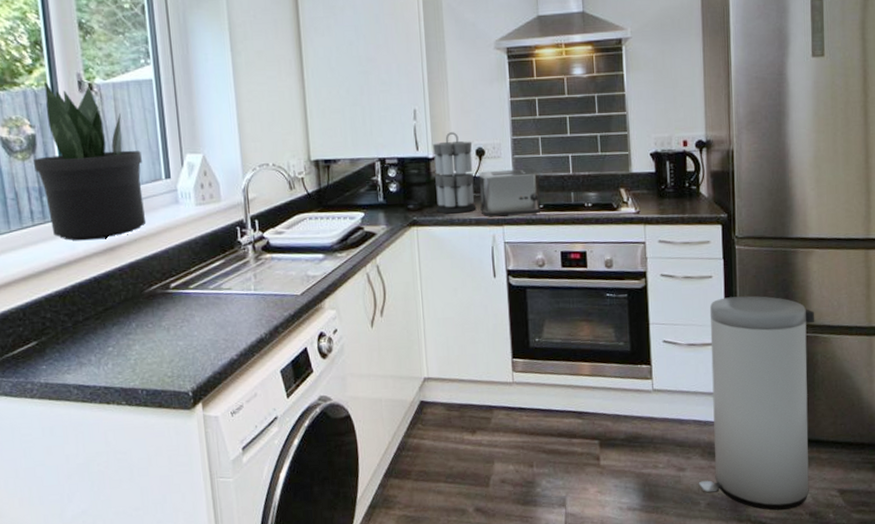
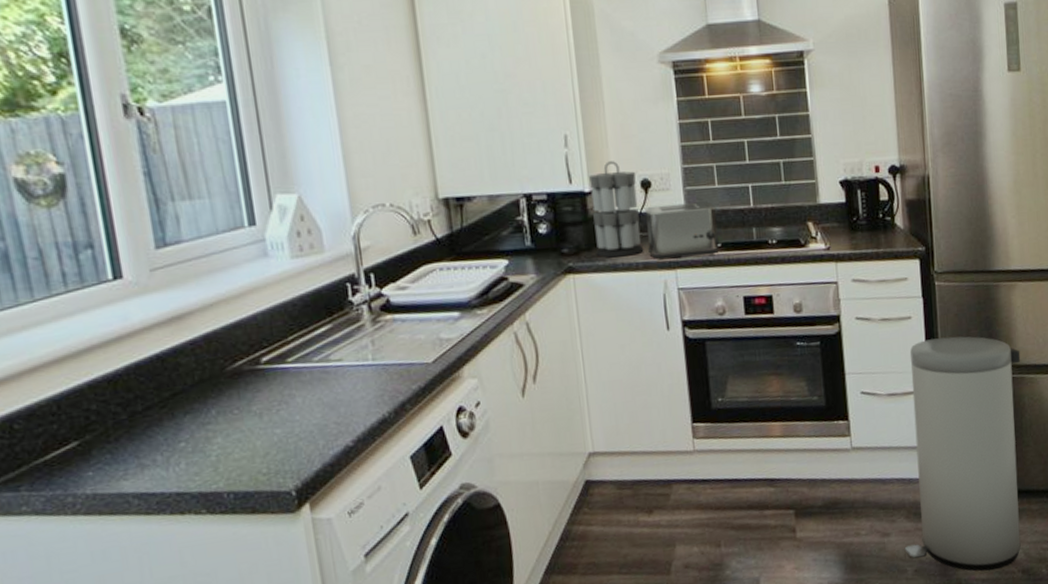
planter: present [33,82,147,241] -> none [62,106,225,309]

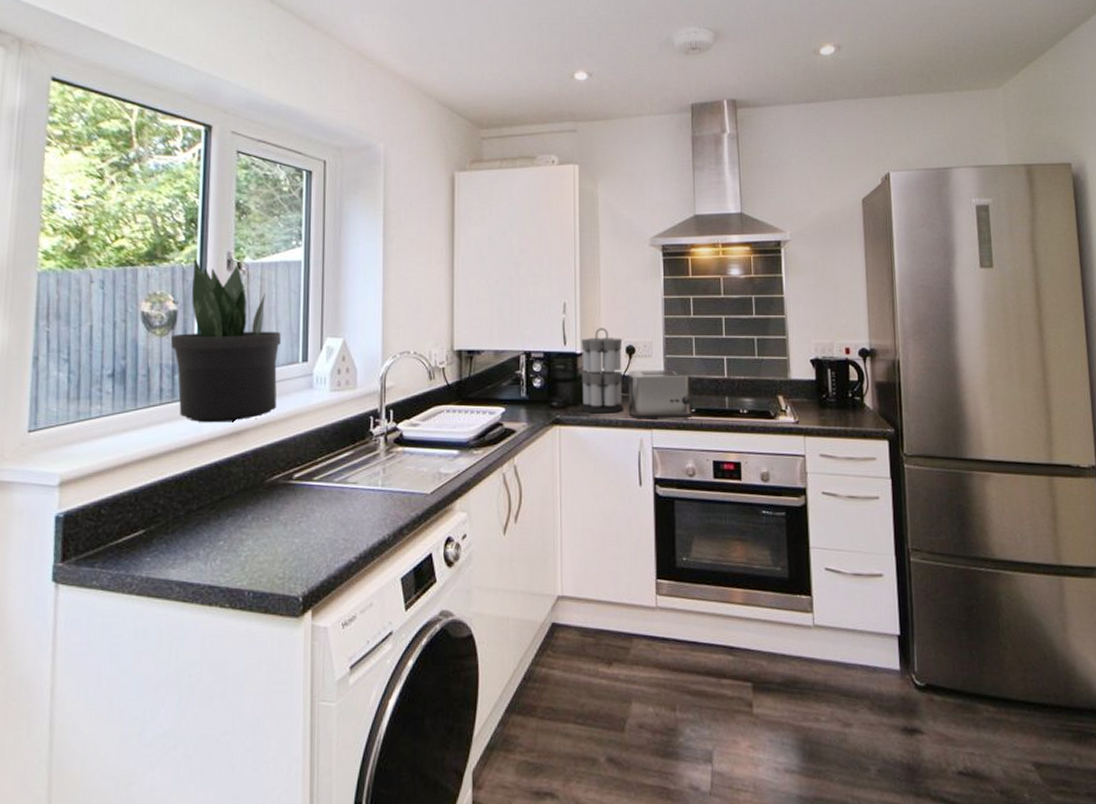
planter: none [62,106,225,309] -> present [170,259,281,423]
pedal bin: present [904,336,1021,571] -> none [867,521,999,784]

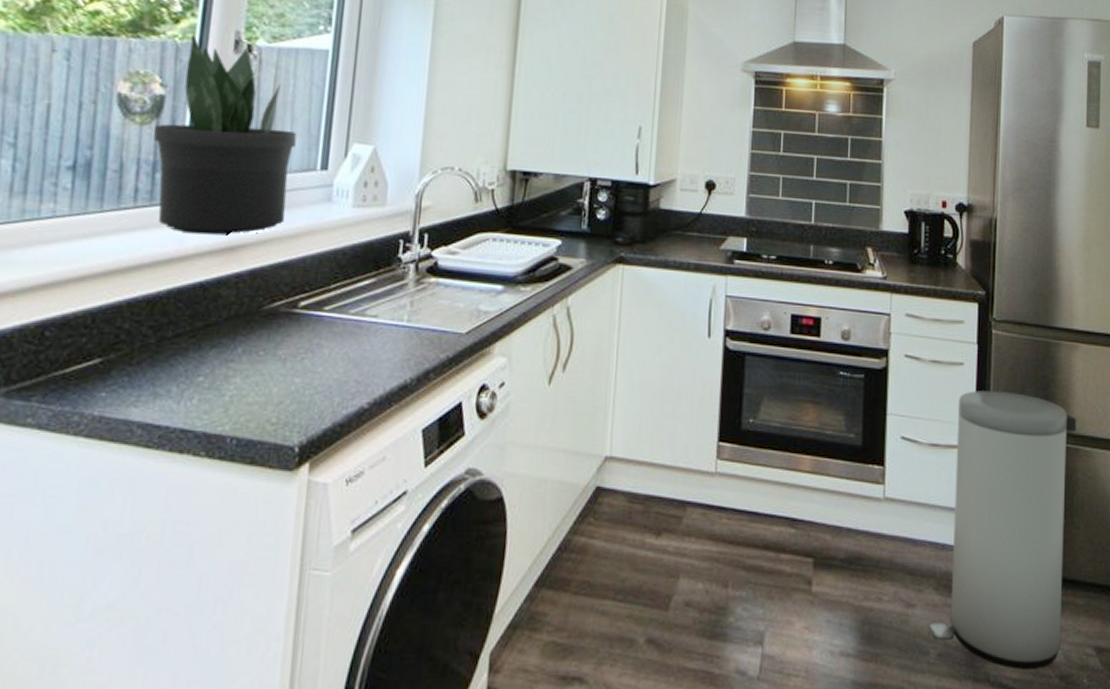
spice rack: present [580,328,624,414] -> none [649,158,703,255]
toaster: present [627,369,697,420] -> none [702,208,781,266]
pedal bin: none [867,521,999,784] -> present [929,391,1077,669]

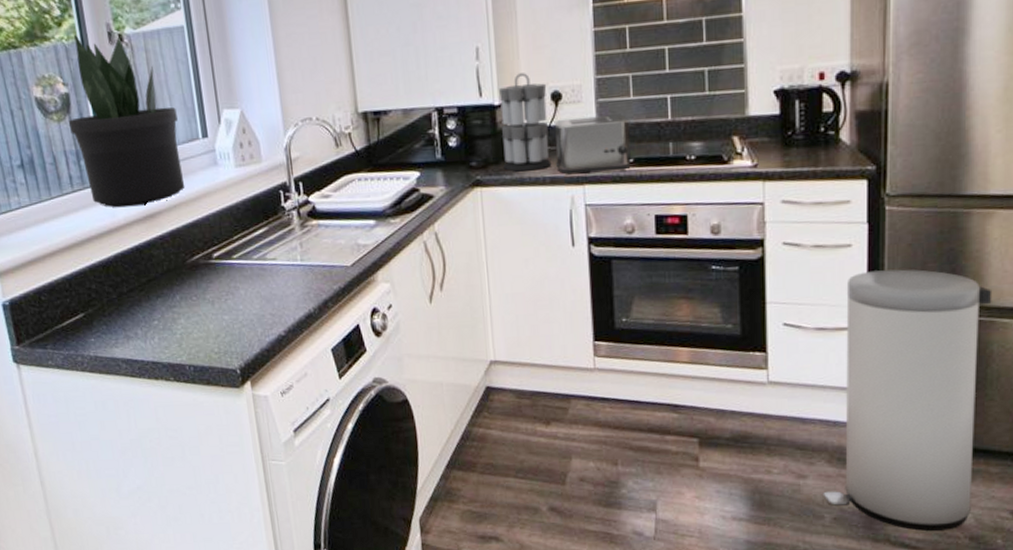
spice rack: none [649,158,703,255] -> present [498,73,552,172]
toaster: none [702,208,781,266] -> present [554,114,635,175]

